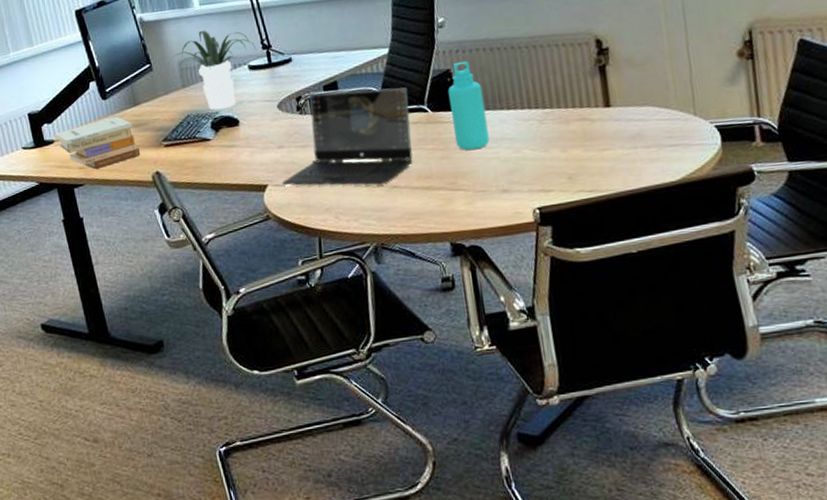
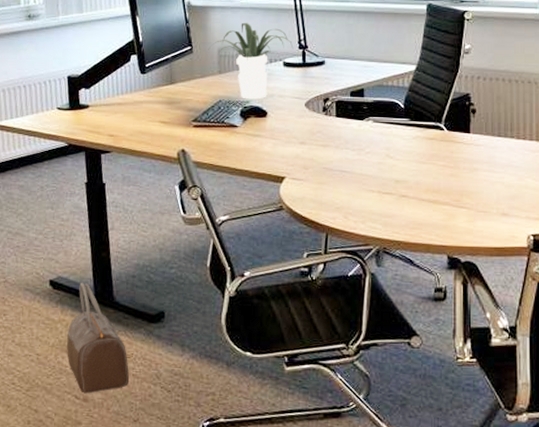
books: present [54,116,141,170] -> none [90,91,170,139]
handbag: none [67,321,138,435] -> present [67,282,130,394]
laptop computer: present [282,87,413,186] -> none [299,97,428,192]
water bottle: present [448,60,489,150] -> none [465,88,497,171]

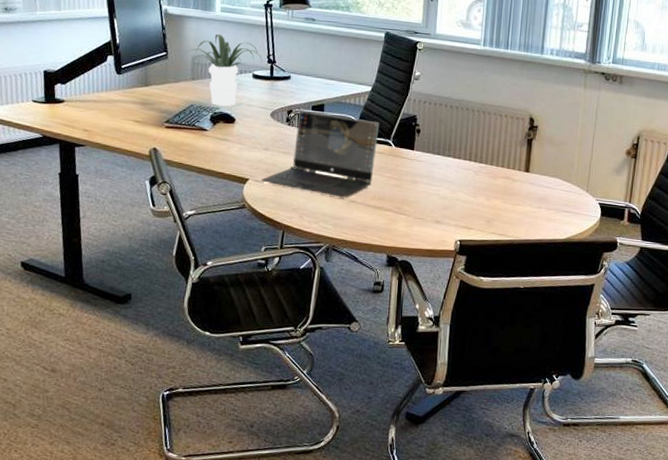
handbag: present [67,282,130,394] -> none [36,264,96,366]
laptop computer: none [299,97,428,192] -> present [262,110,380,197]

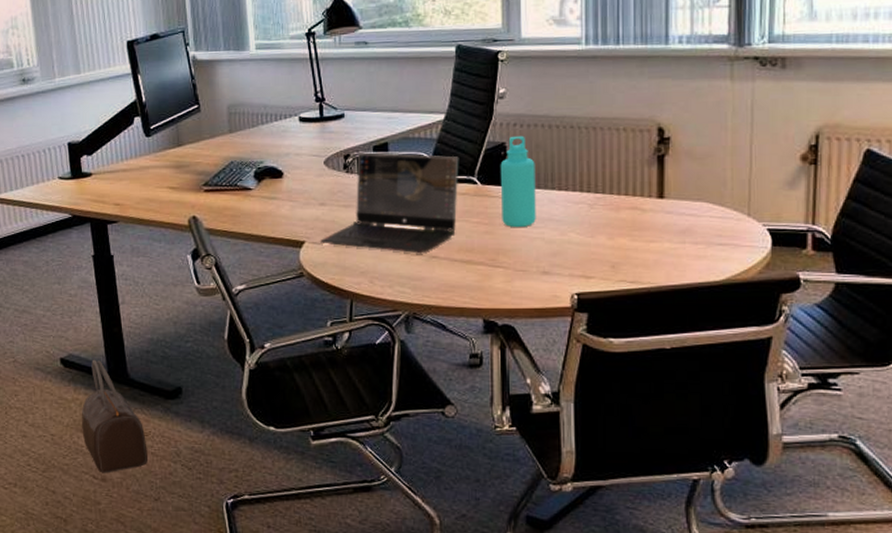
handbag: none [36,264,96,366] -> present [82,359,149,474]
potted plant: present [182,34,263,106] -> none [217,75,310,160]
water bottle: none [408,111,438,184] -> present [500,135,536,227]

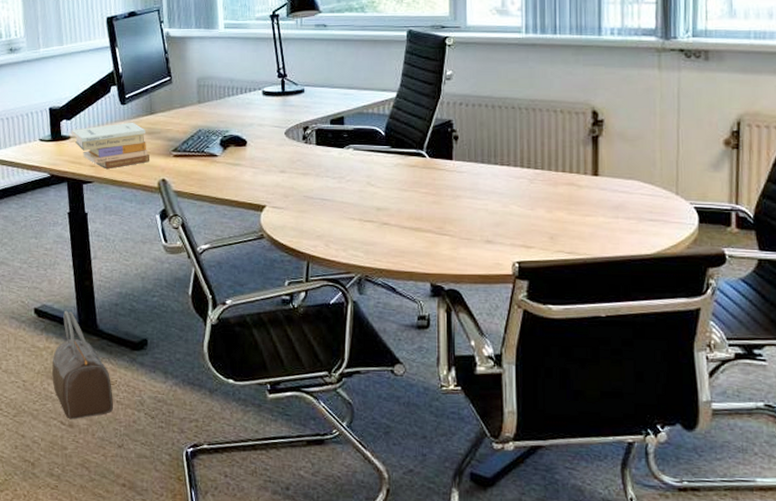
books: none [93,155,179,208] -> present [71,122,150,170]
laptop computer: present [320,152,459,253] -> none [280,125,409,219]
water bottle: present [500,135,536,227] -> none [447,114,480,198]

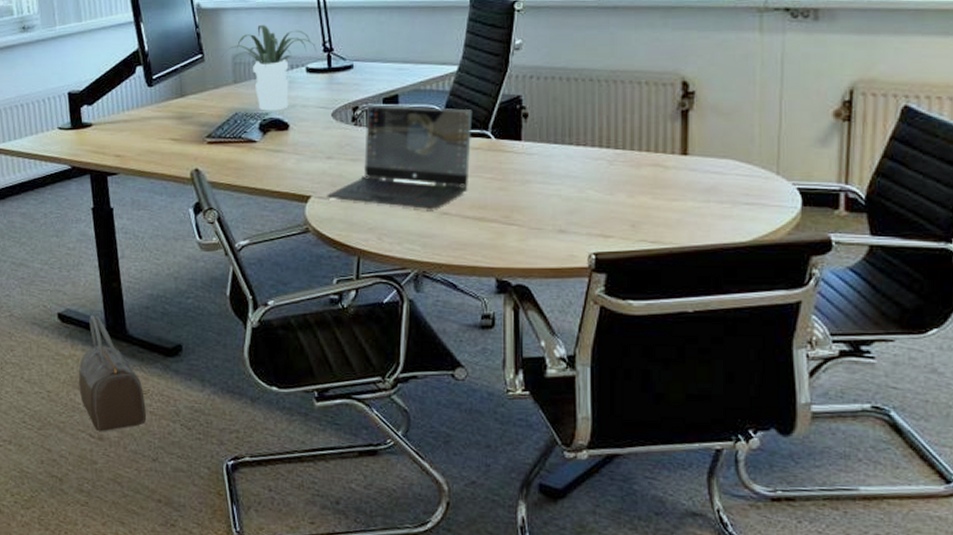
books: present [71,122,150,170] -> none [93,106,182,160]
potted plant: none [187,52,273,129] -> present [221,24,318,111]
laptop computer: none [280,125,409,219] -> present [327,105,473,209]

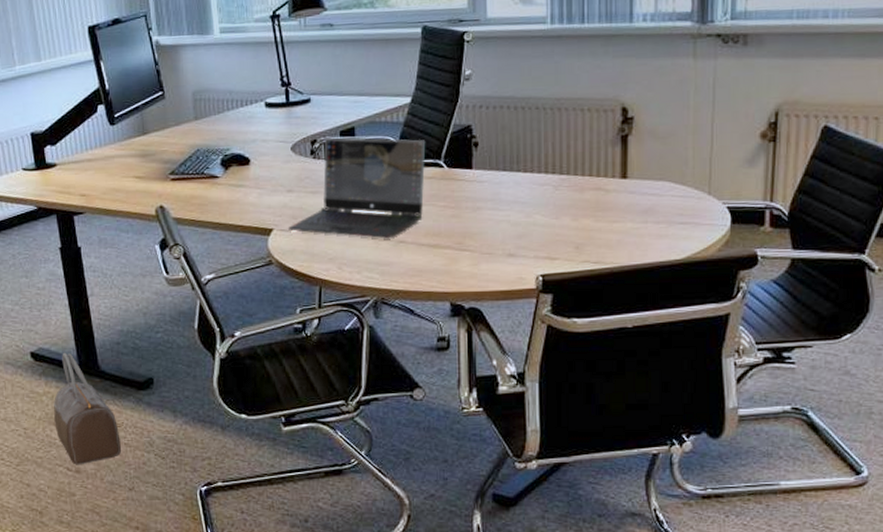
potted plant: present [221,24,318,111] -> none [181,60,276,147]

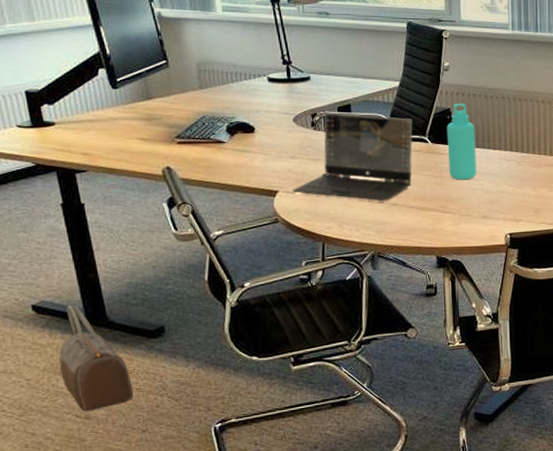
water bottle: none [466,117,502,210] -> present [446,103,477,179]

